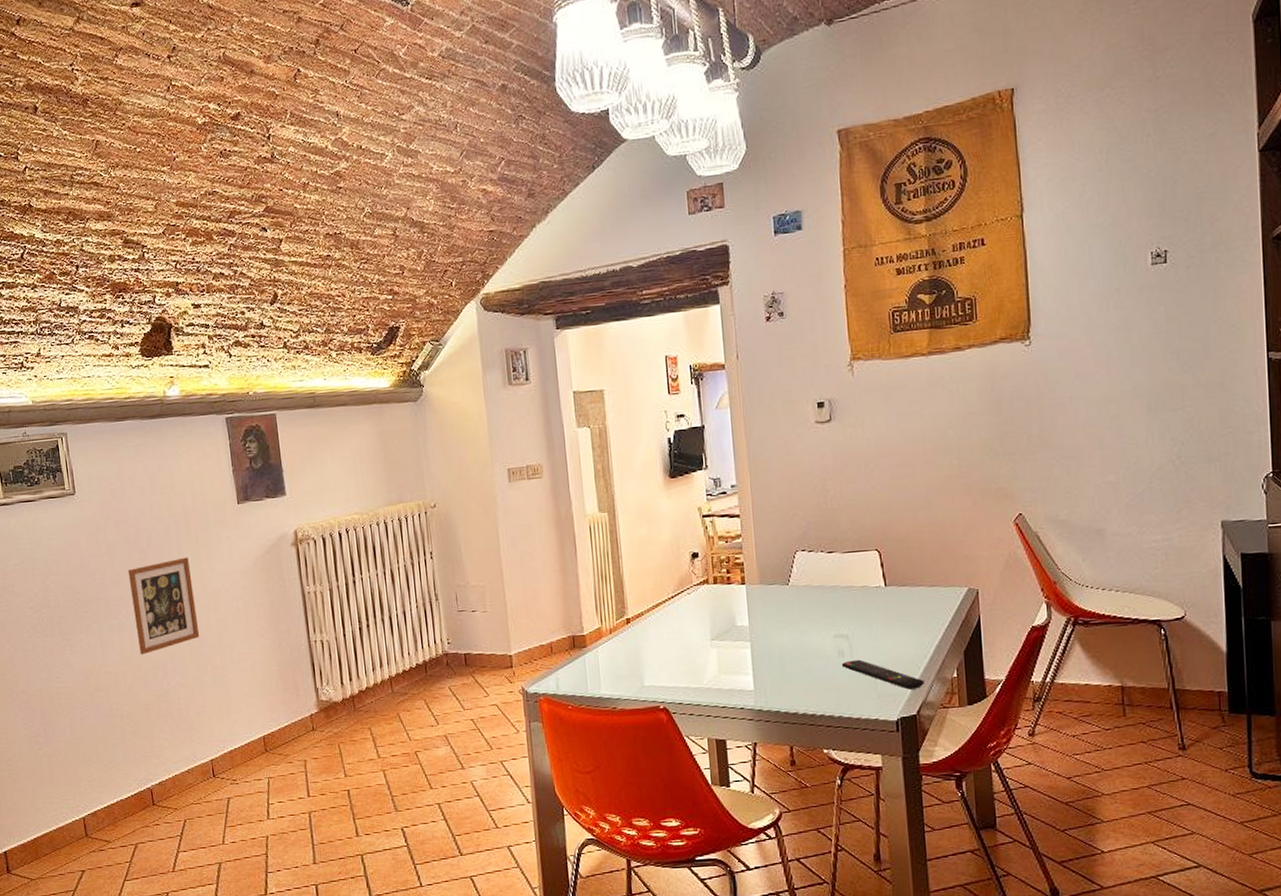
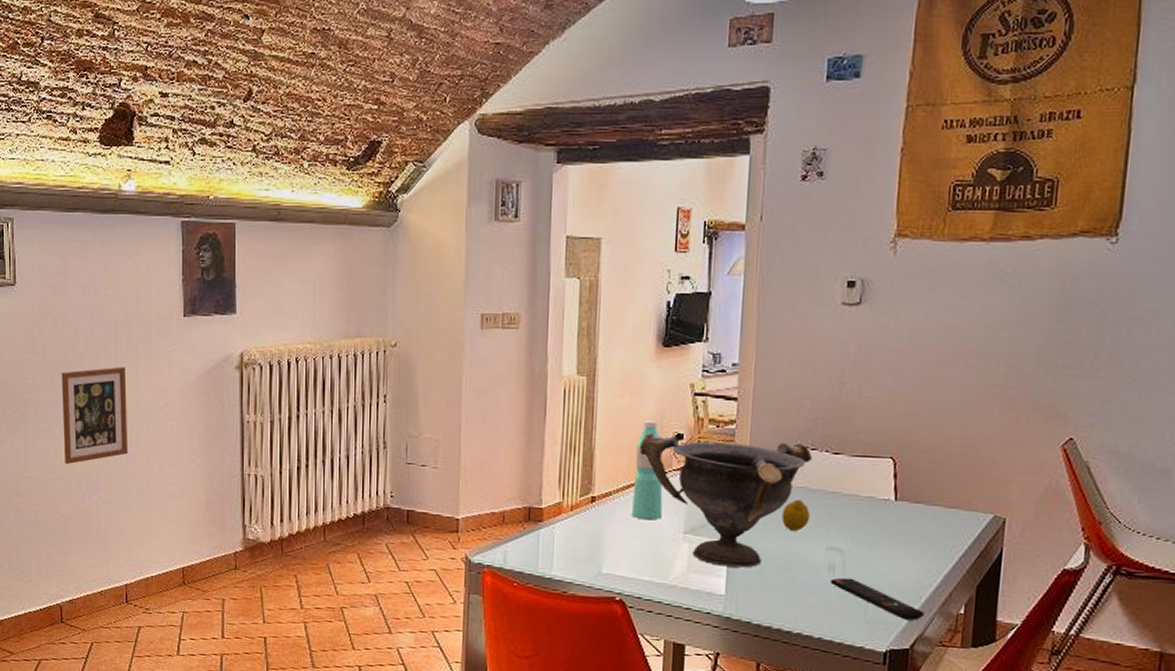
water bottle: none [659,543,690,633] -> present [632,420,663,520]
decorative bowl: none [661,547,811,665] -> present [639,432,812,568]
fruit: none [792,597,816,625] -> present [782,500,810,531]

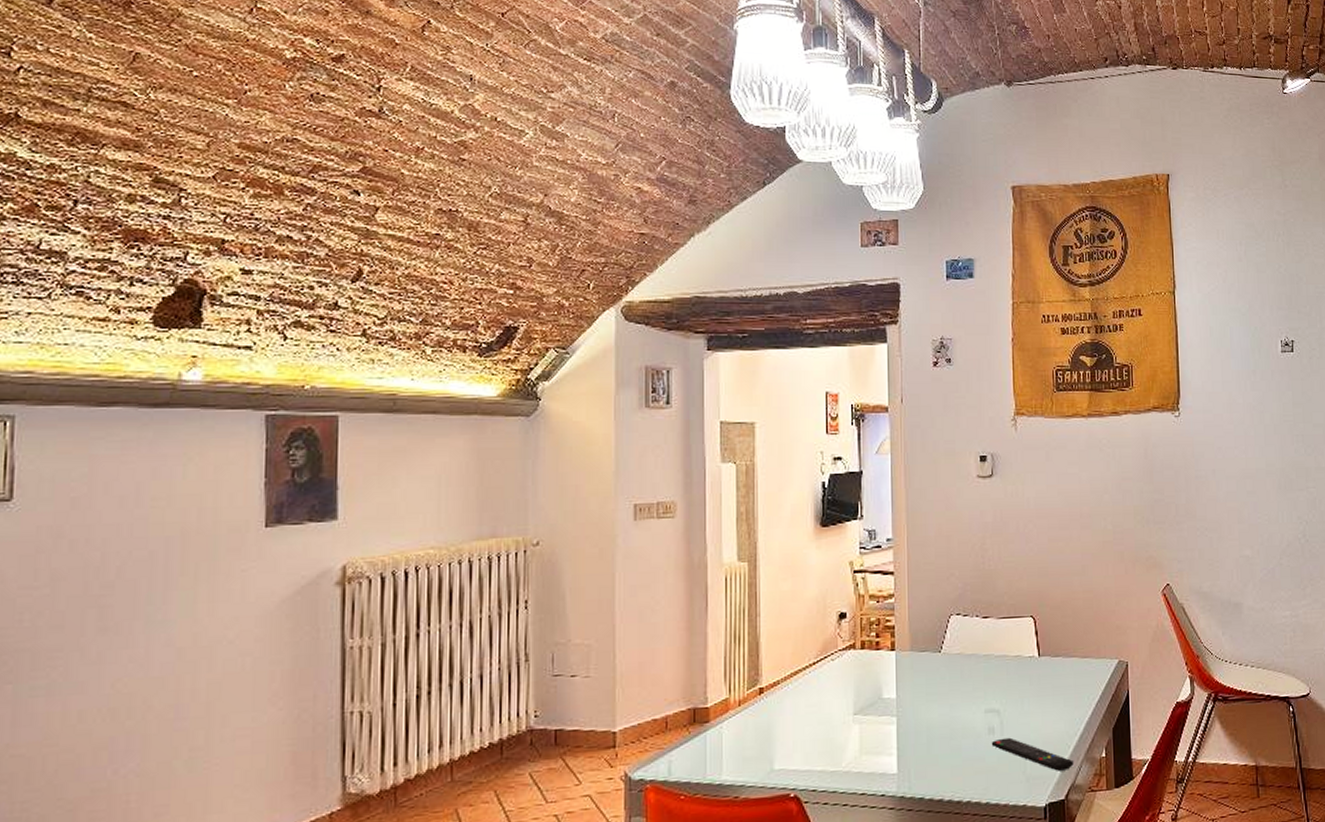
picture frame: present [61,366,129,465] -> none [76,594,179,731]
water bottle: present [632,420,663,520] -> none [801,601,831,706]
decorative bowl: present [639,432,812,568] -> none [804,611,965,744]
fruit: present [782,500,810,531] -> none [943,667,968,698]

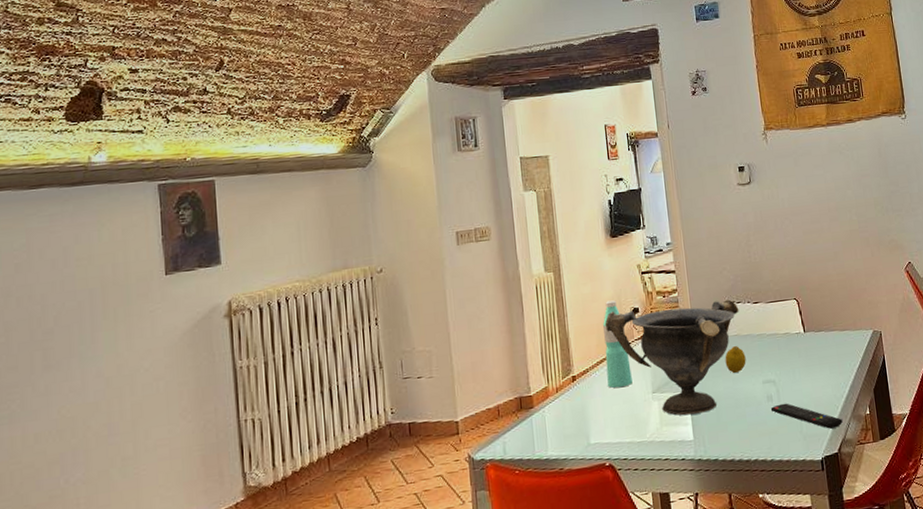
water bottle: none [801,601,831,706] -> present [602,300,632,388]
decorative bowl: none [804,611,965,744] -> present [604,299,739,416]
fruit: none [943,667,968,698] -> present [725,346,746,373]

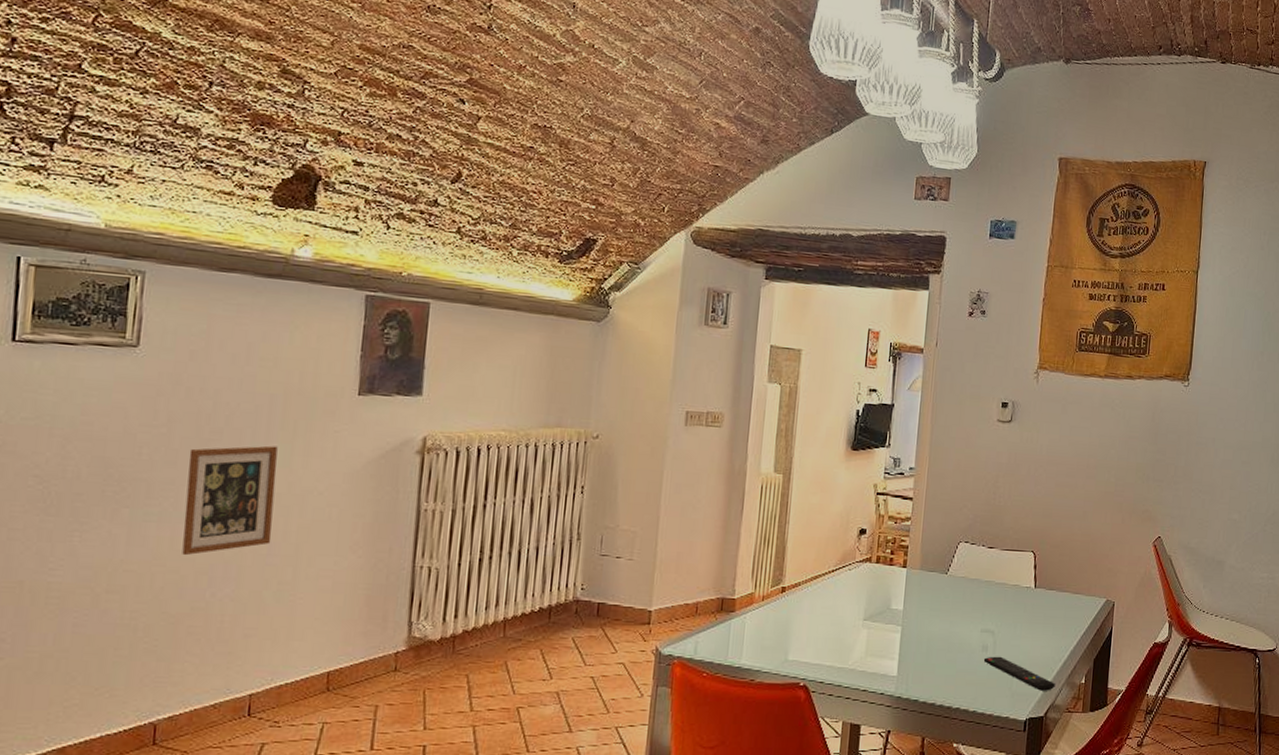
picture frame: none [27,335,110,450] -> present [182,445,278,556]
water bottle: present [602,300,632,388] -> none [818,516,847,609]
decorative bowl: present [604,299,739,416] -> none [827,527,972,650]
fruit: present [725,346,746,373] -> none [946,588,969,616]

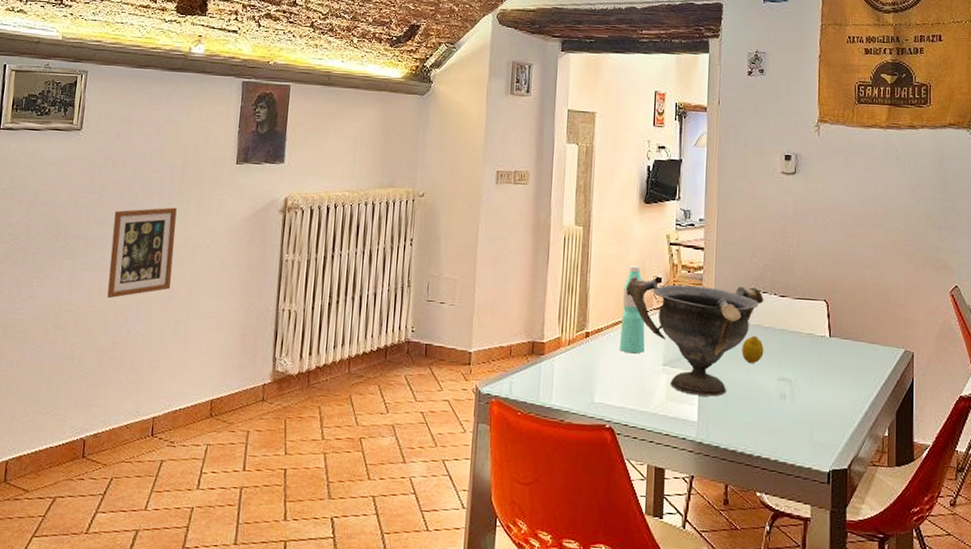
water bottle: none [818,516,847,609] -> present [620,265,645,354]
decorative bowl: none [827,527,972,650] -> present [625,276,764,397]
fruit: none [946,588,969,616] -> present [742,336,764,363]
remote control: present [983,656,1055,691] -> none [782,405,857,443]

